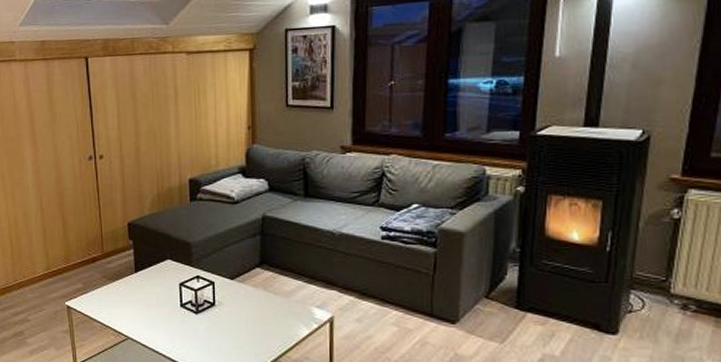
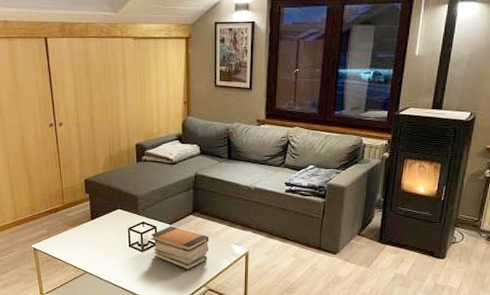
book stack: none [206,281,282,339] -> present [150,226,210,270]

